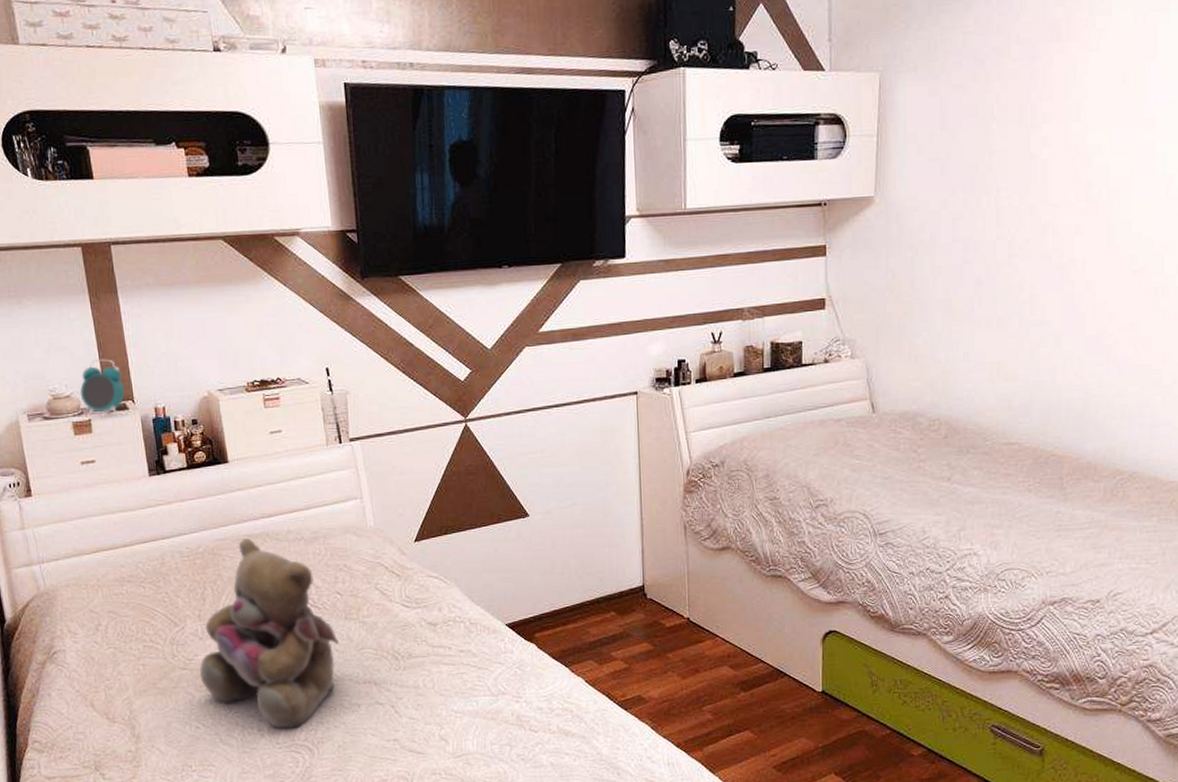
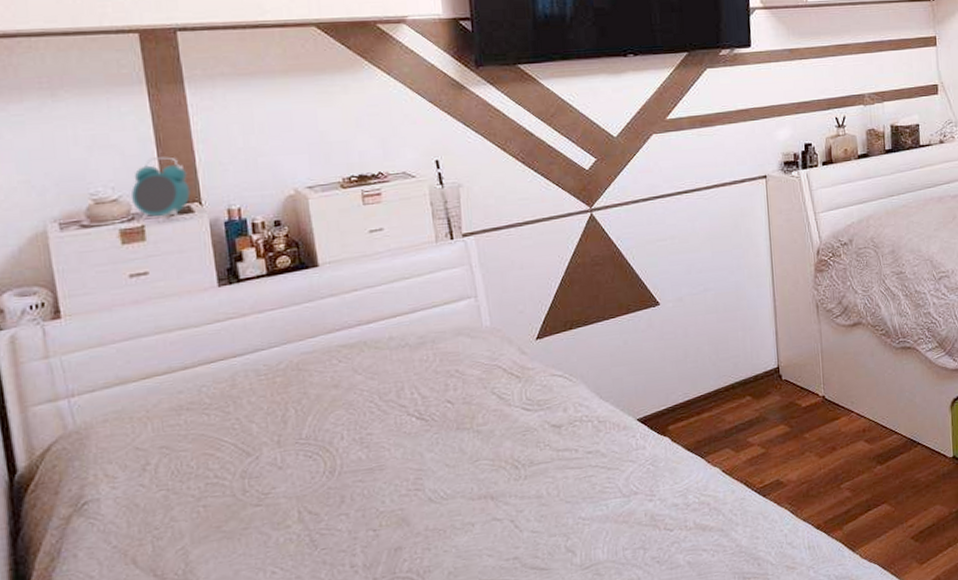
teddy bear: present [199,538,339,729] -> none [277,349,449,563]

